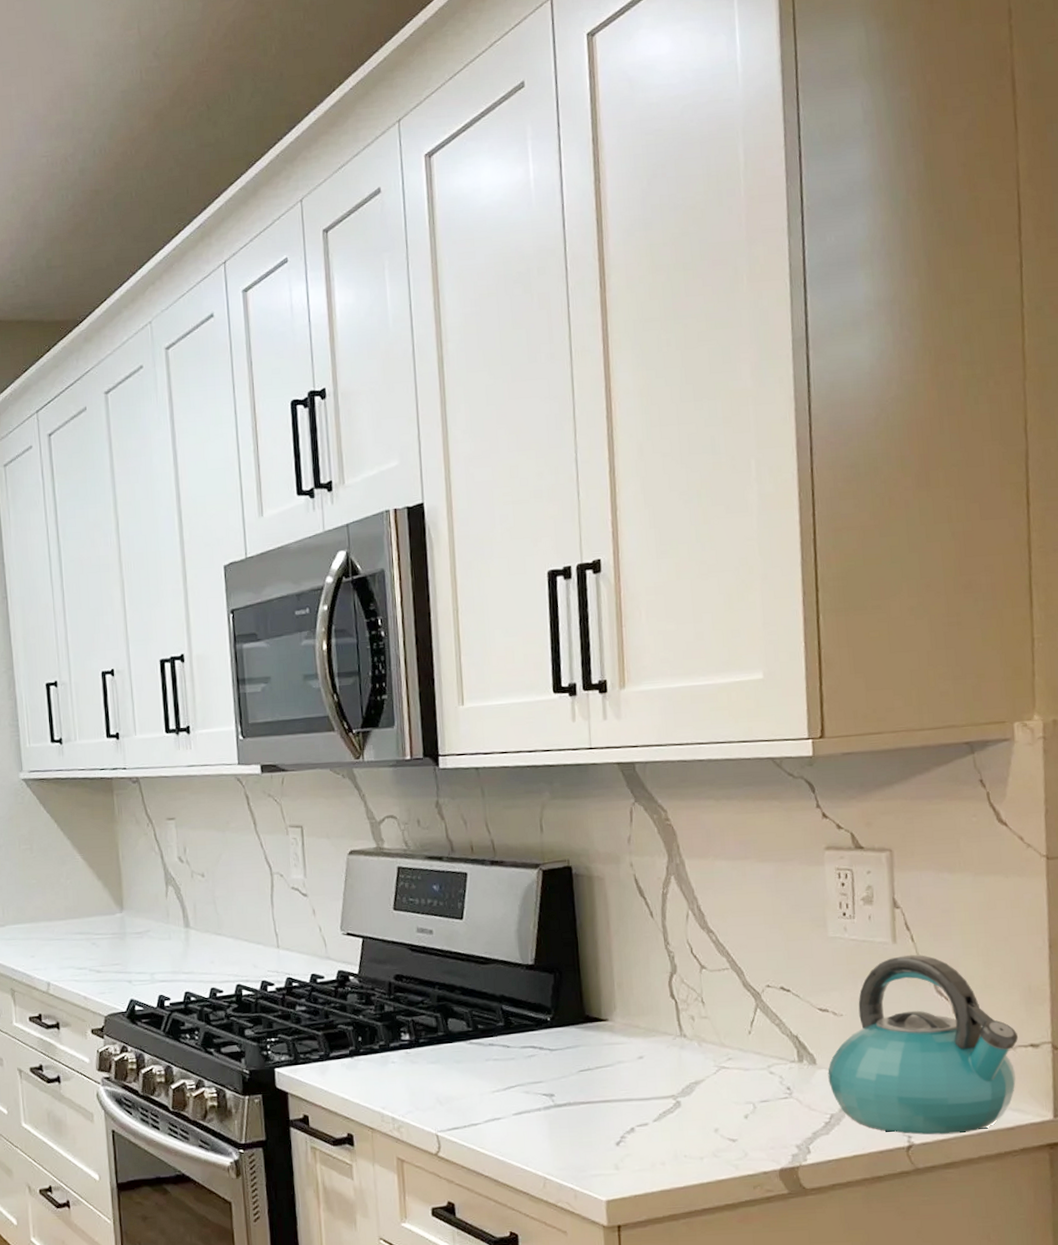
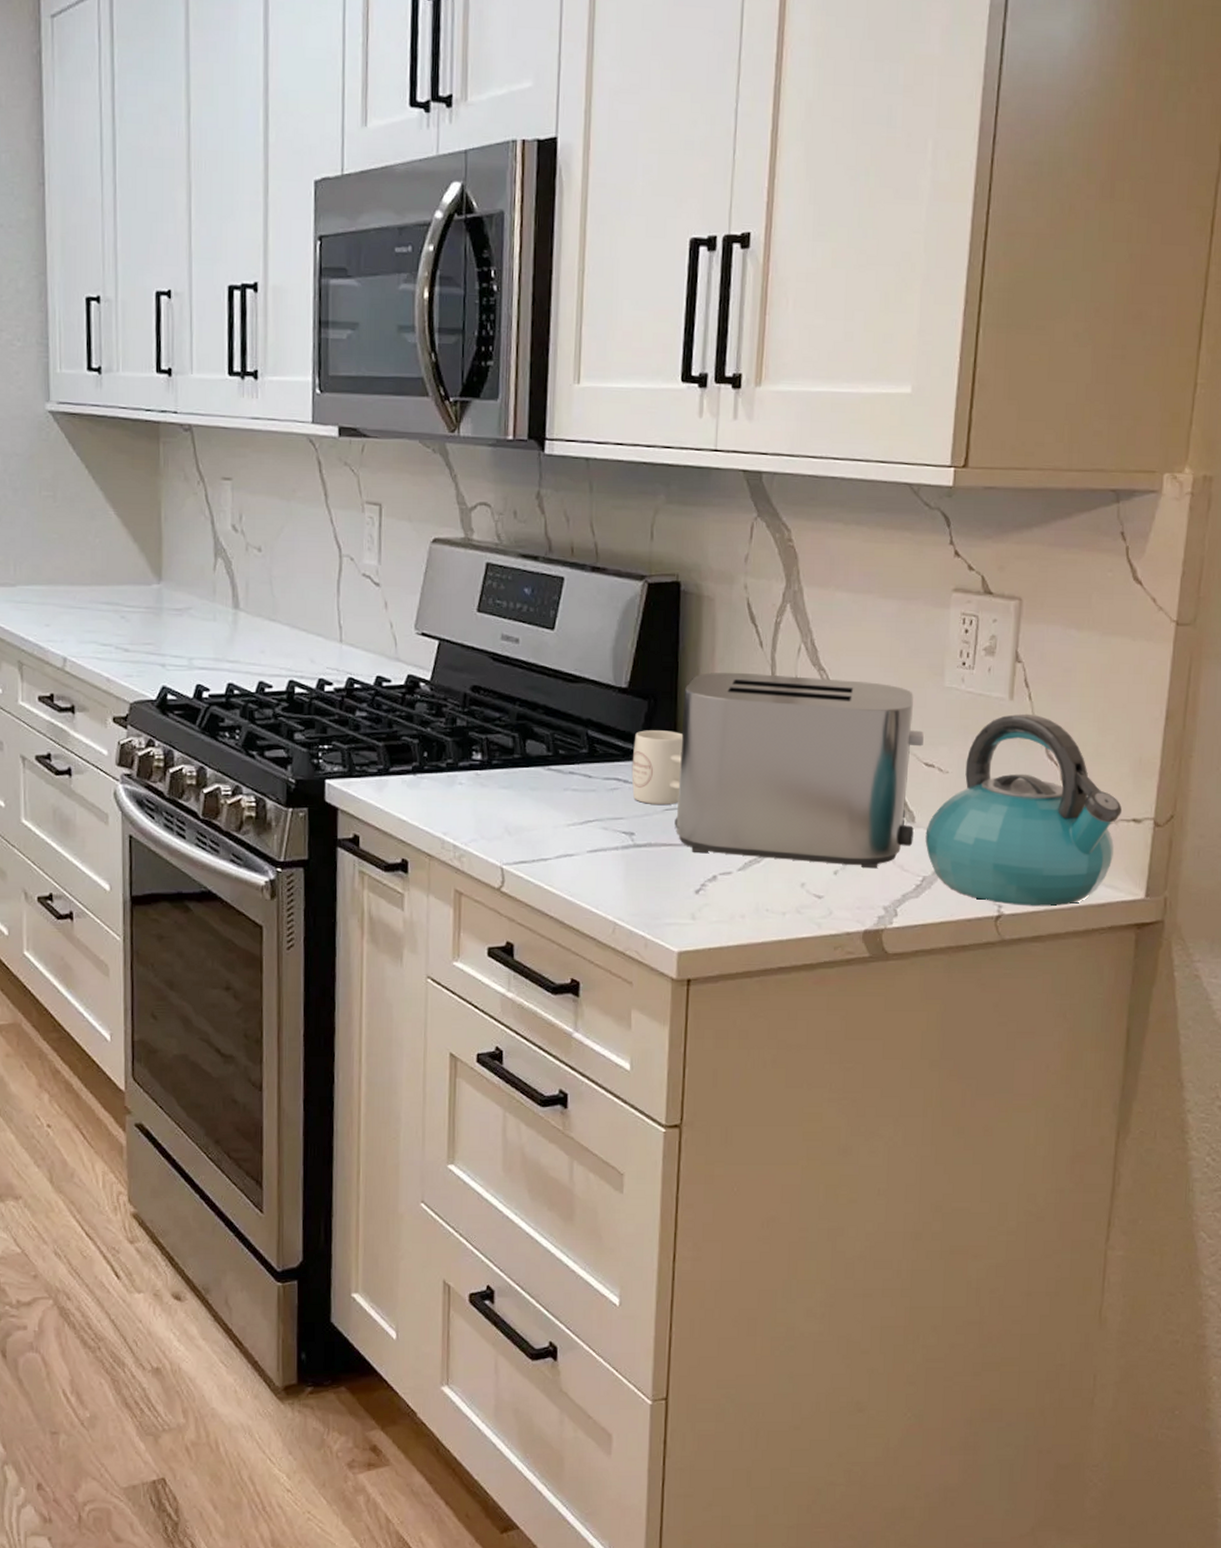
mug: none [544,999,592,1067] -> present [631,730,683,805]
toaster: none [585,939,817,1111] -> present [674,672,924,869]

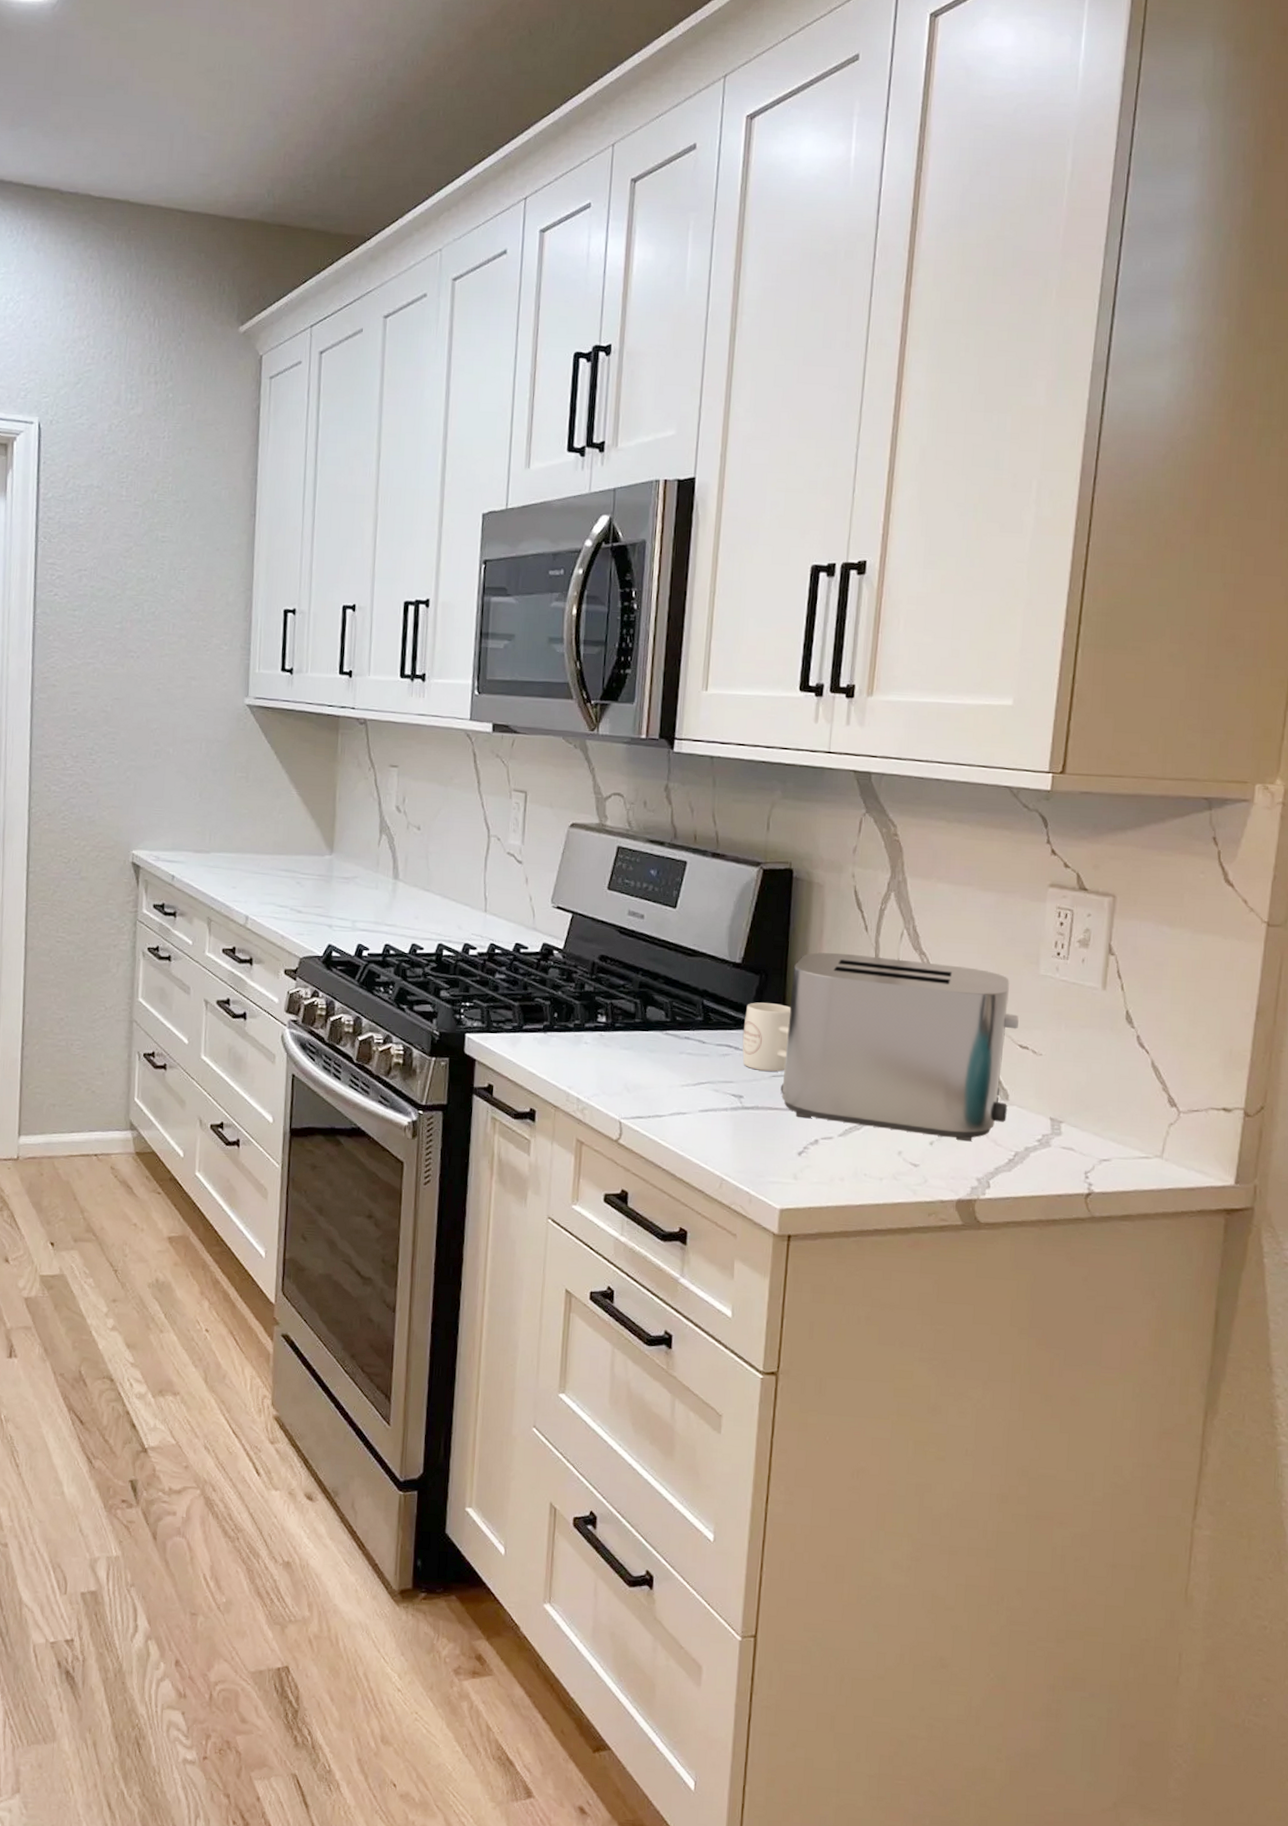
kettle: present [925,713,1122,907] -> none [1018,1003,1212,1188]

